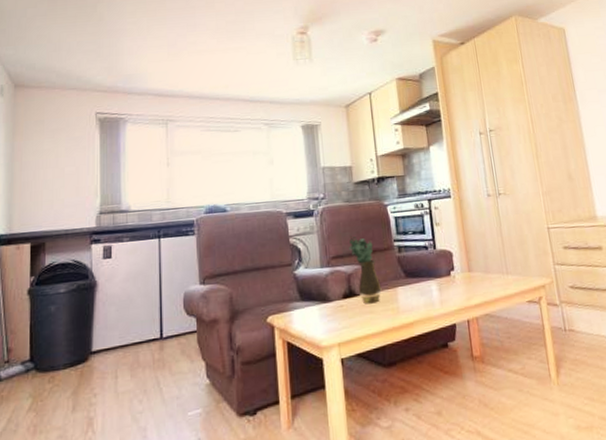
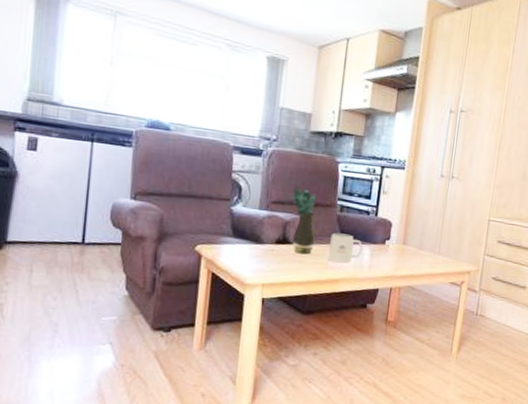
mug: none [395,273,430,306] -> present [328,233,364,264]

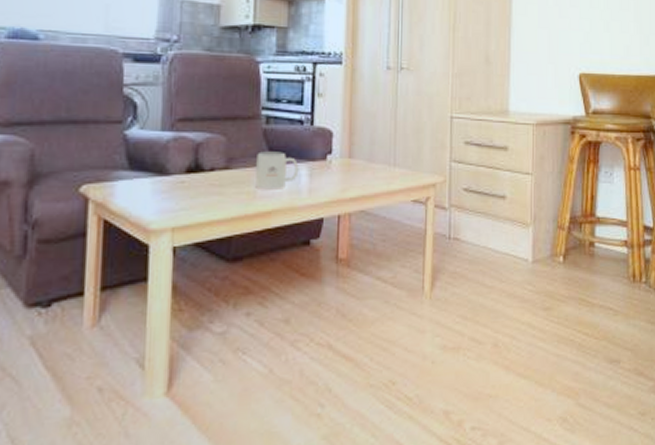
vase: present [291,184,317,255] -> none [202,95,238,183]

